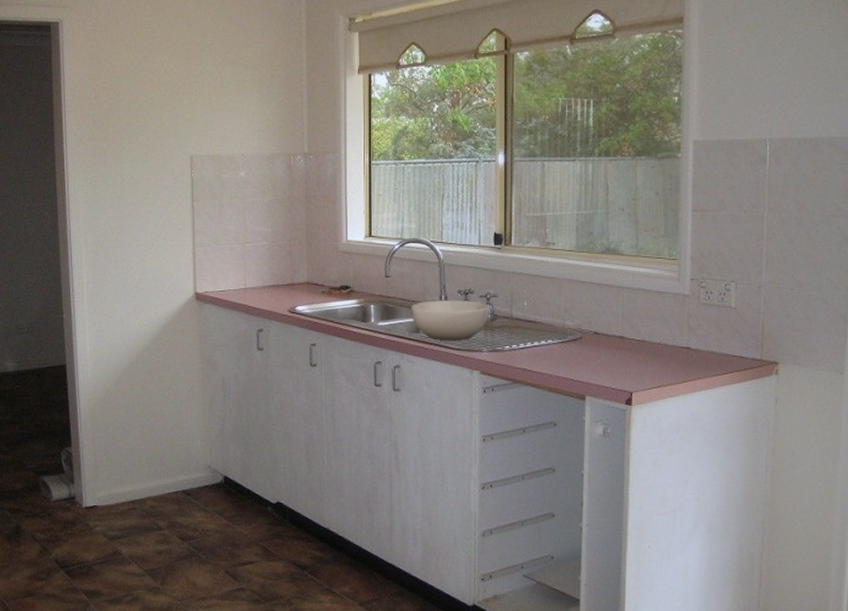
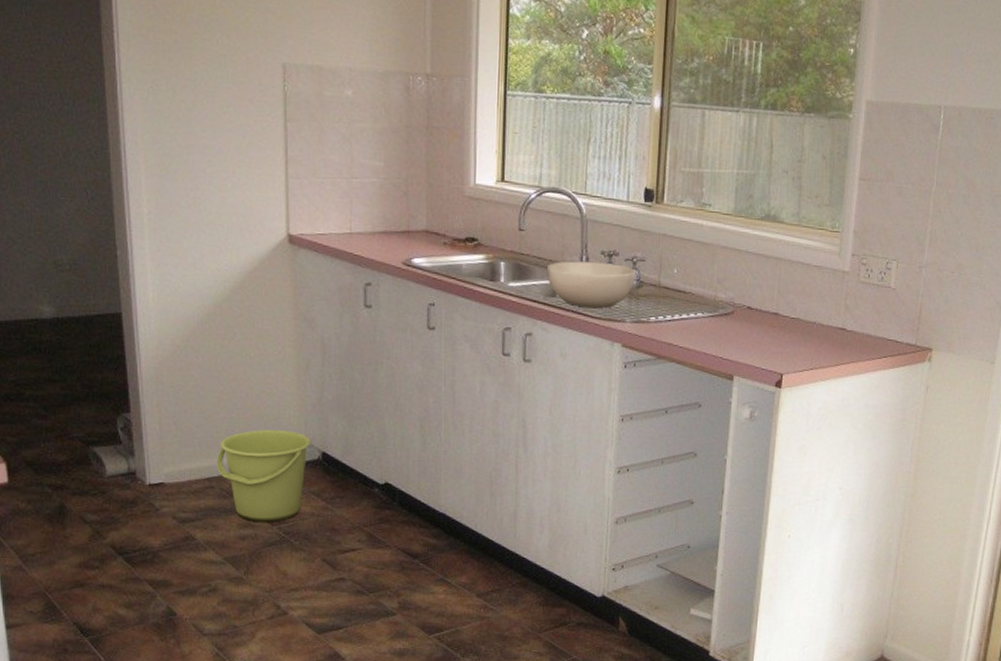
bucket: none [138,457,215,538] -> present [216,429,311,522]

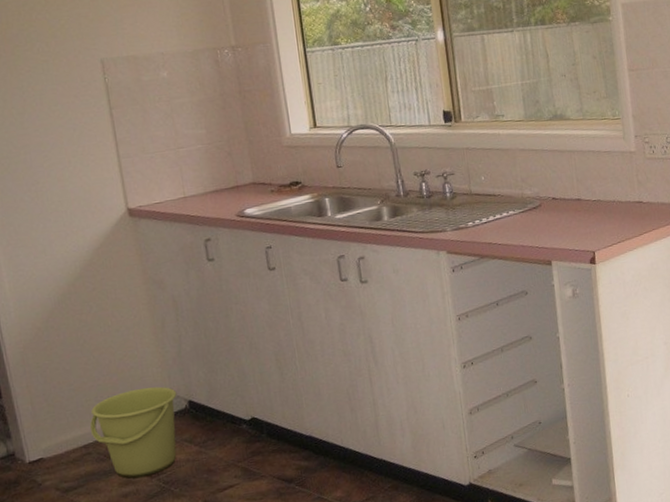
bowl: present [546,261,637,308] -> none [367,181,449,225]

